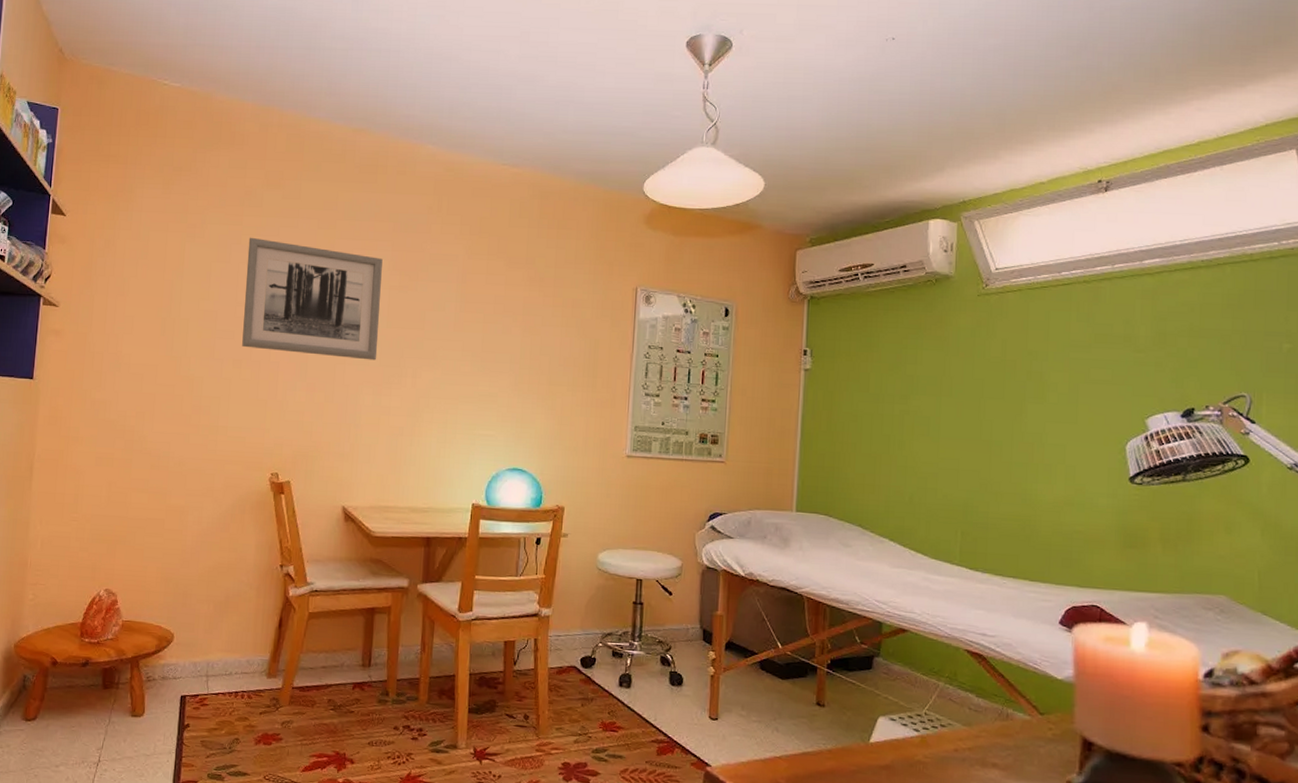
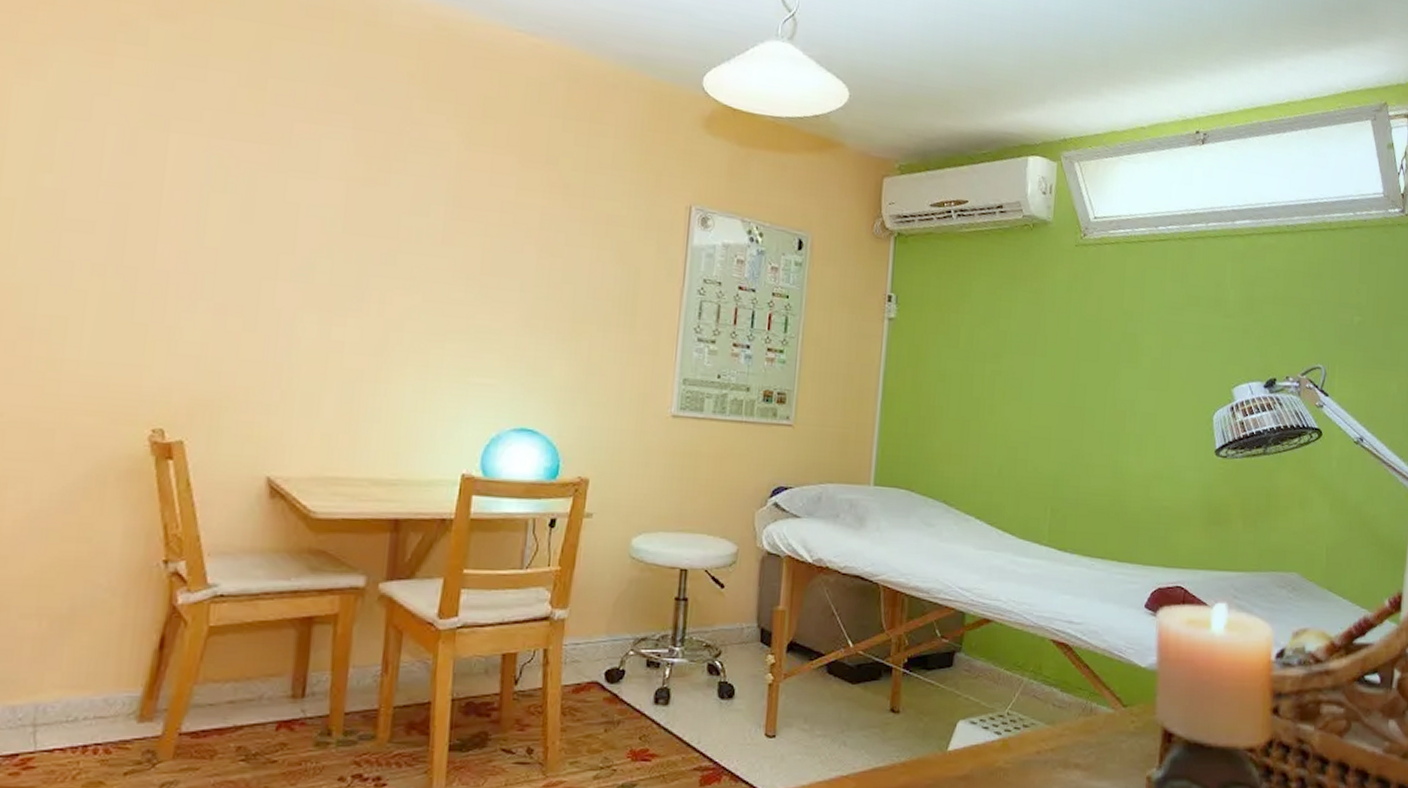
wall art: present [242,237,383,361] -> none [108,87,338,277]

